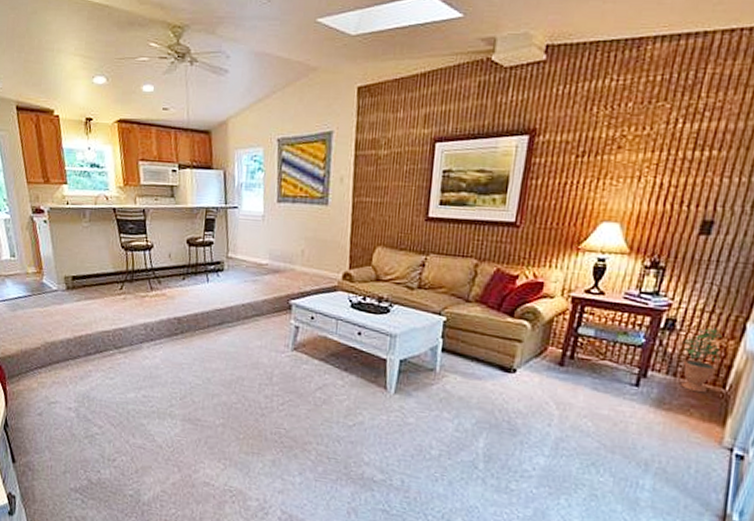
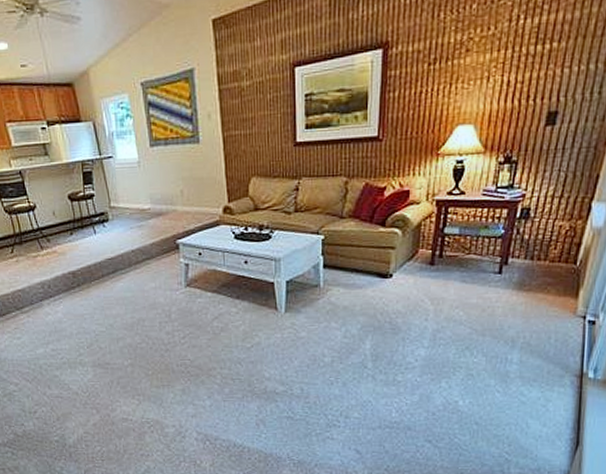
potted plant: present [681,325,723,393] -> none [537,209,571,272]

